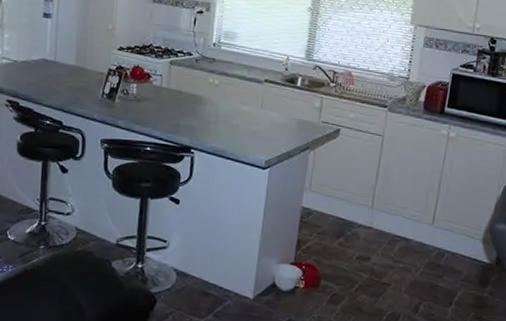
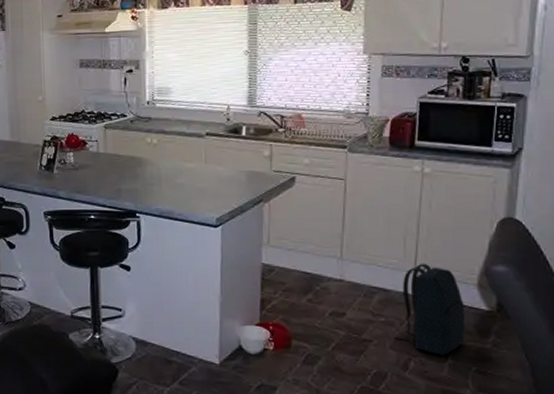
backpack: none [410,217,470,301] -> present [395,263,465,355]

